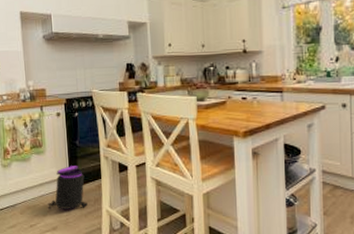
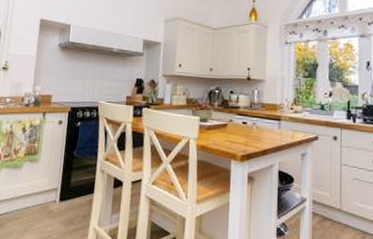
trash can: present [48,165,88,209] -> none [31,176,78,225]

